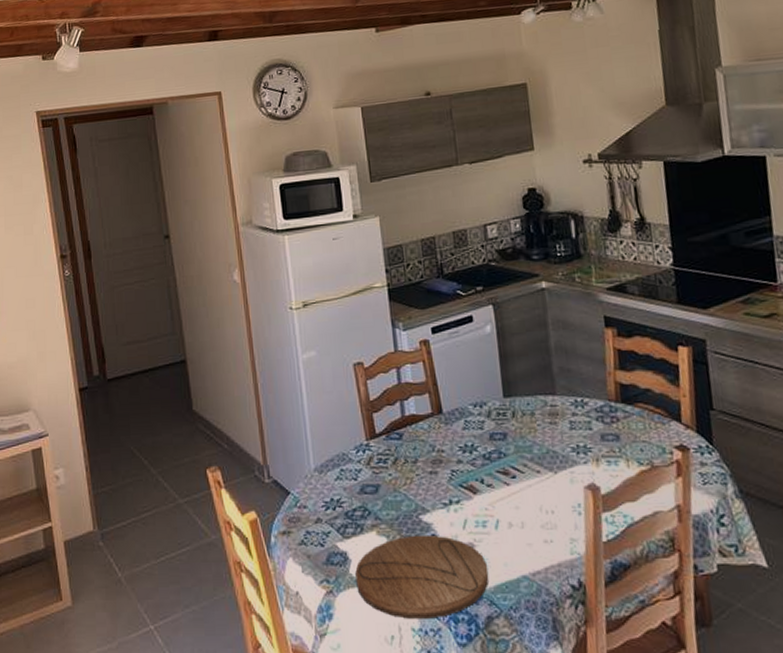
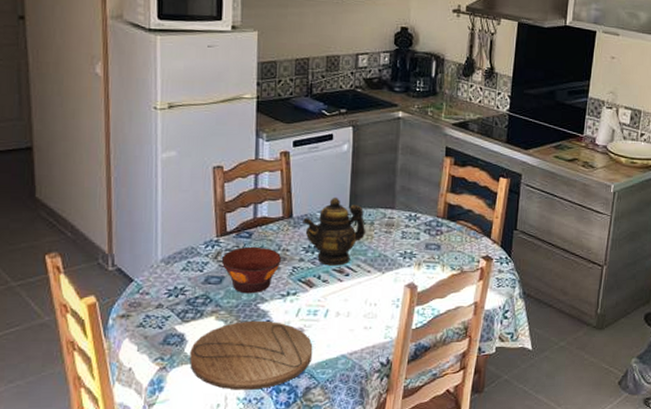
bowl: none [374,448,438,504] -> present [221,246,282,294]
teapot: none [454,386,527,467] -> present [303,197,365,266]

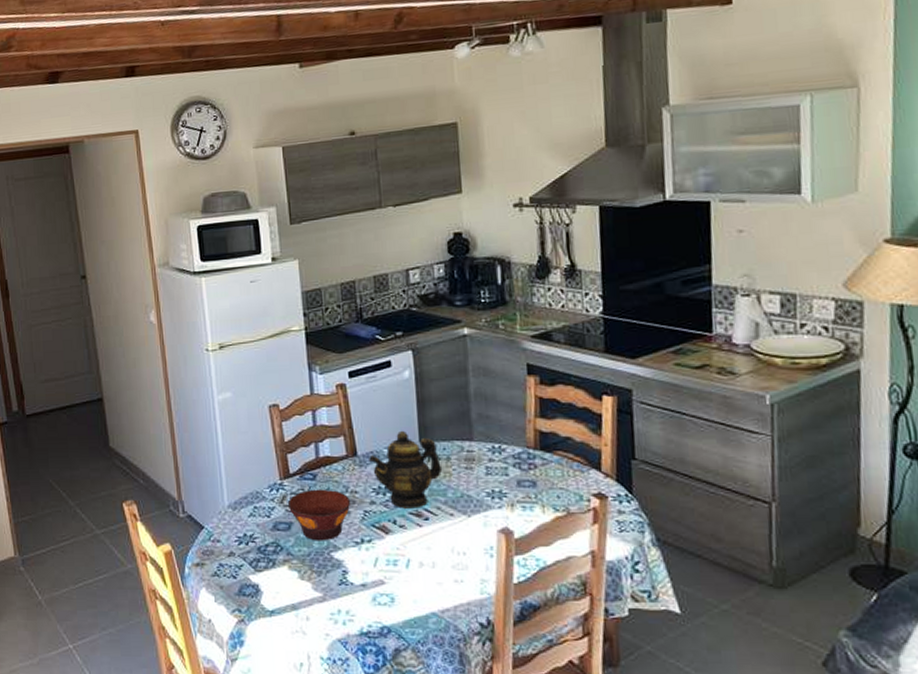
cutting board: present [190,320,313,390] -> none [266,571,398,649]

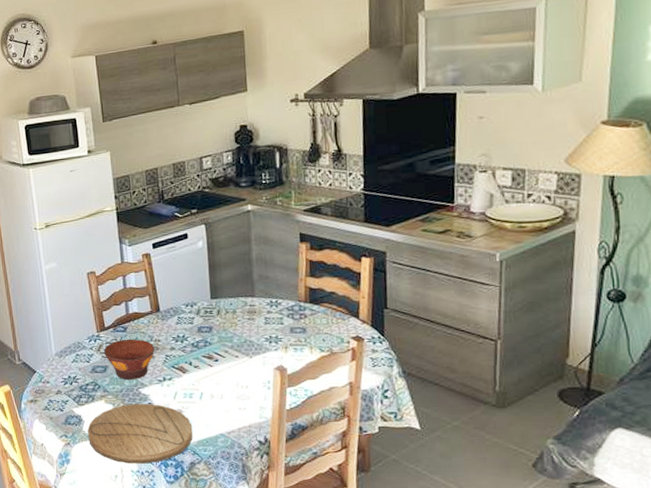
cutting board: none [266,571,398,649] -> present [88,403,193,464]
teapot: present [369,430,442,509] -> none [169,290,229,353]

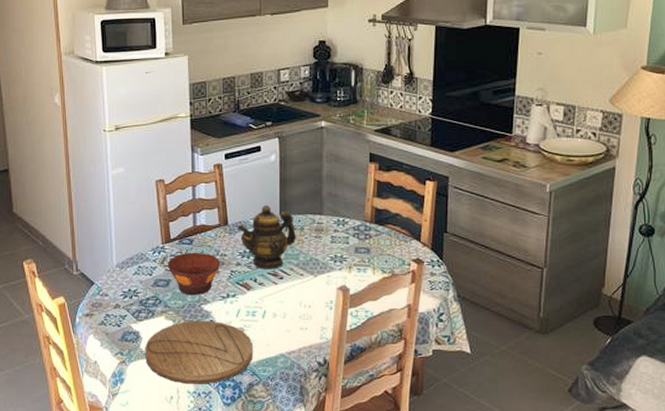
teapot: none [169,290,229,353] -> present [238,204,296,269]

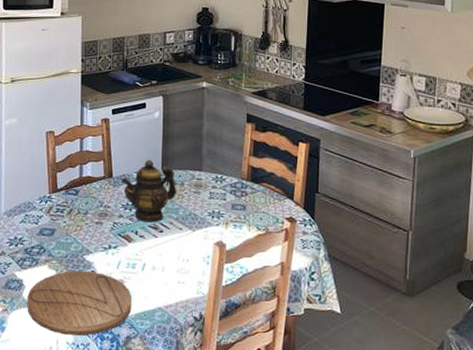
bowl: present [167,252,221,296] -> none [53,202,104,246]

